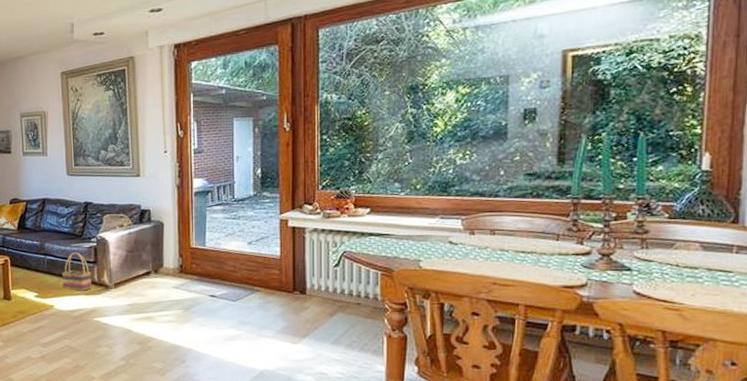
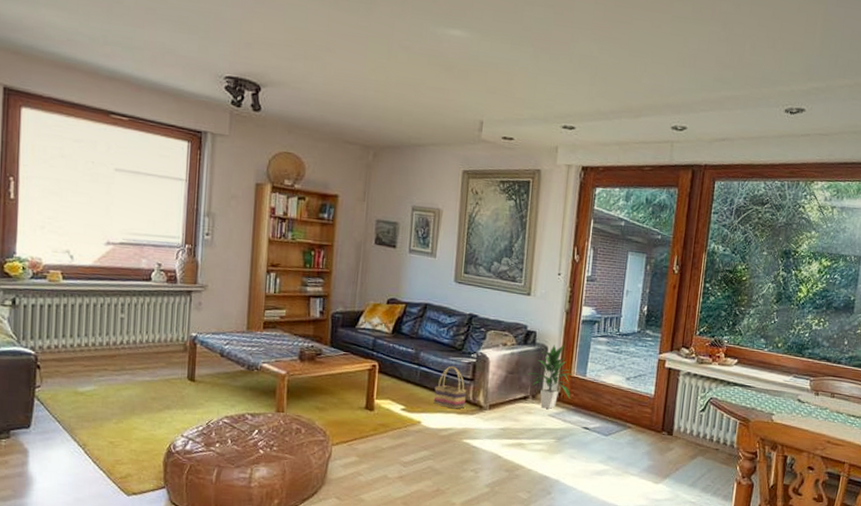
indoor plant: none [146,219,193,281] -> present [527,345,572,409]

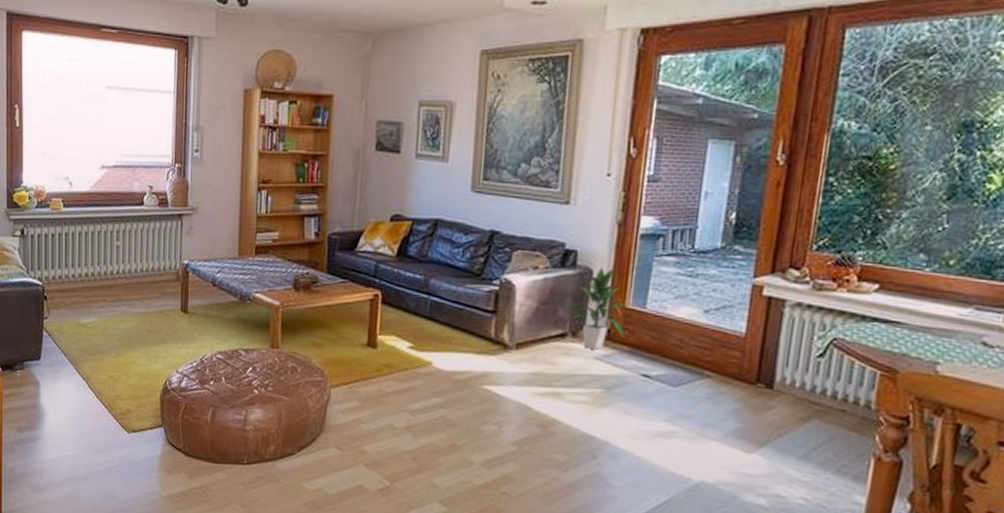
basket: present [433,366,467,409] -> none [446,296,488,348]

